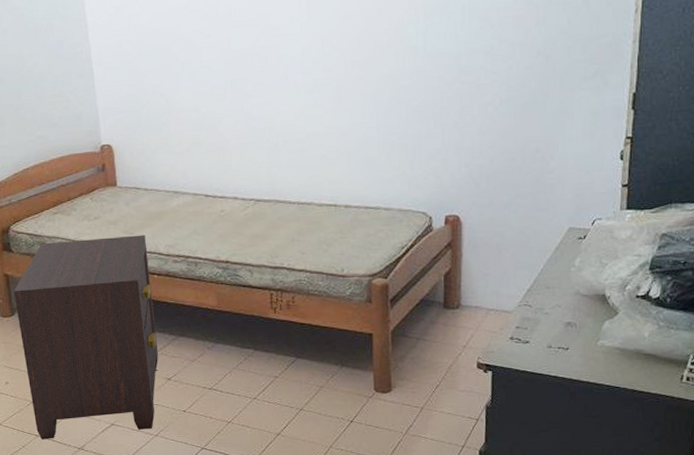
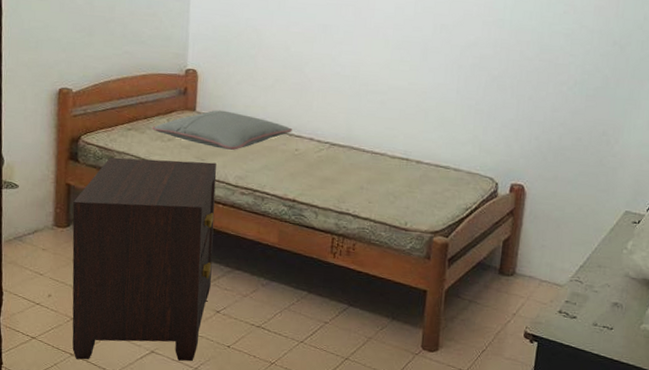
pillow: none [77,181,215,220] -> present [152,110,292,150]

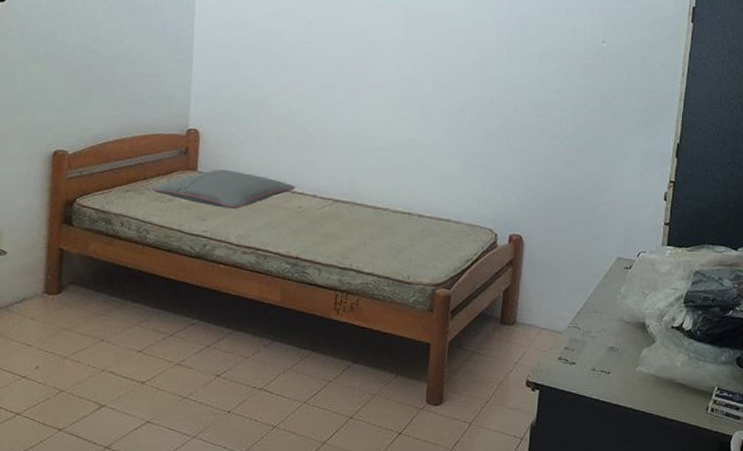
nightstand: present [72,157,217,362] -> none [60,220,218,435]

